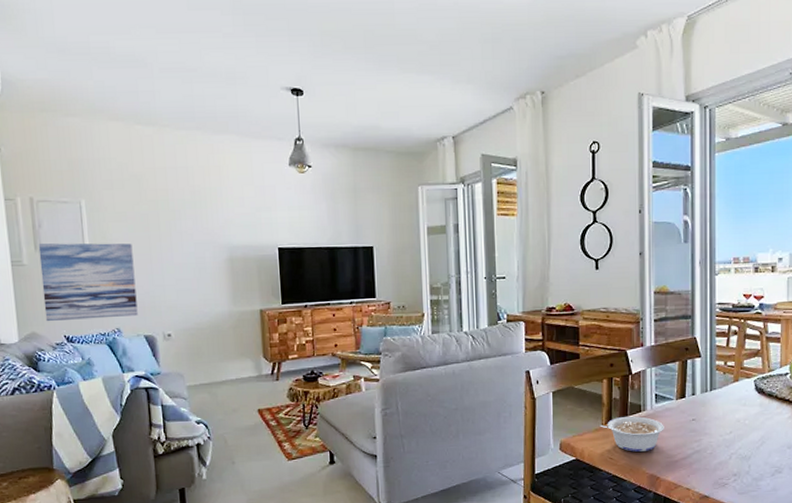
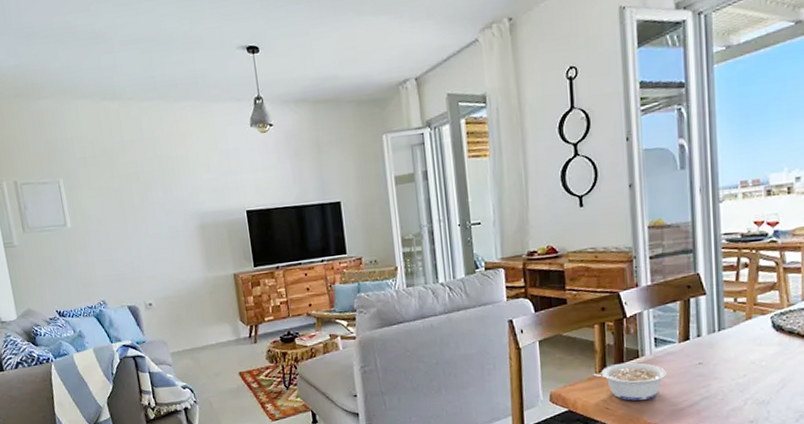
wall art: present [38,243,138,322] -> none [25,218,120,299]

